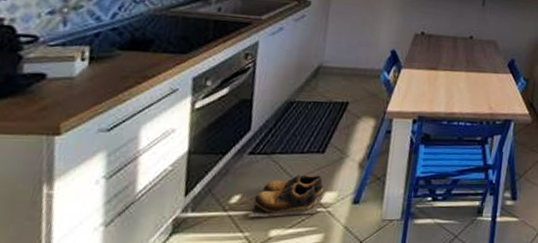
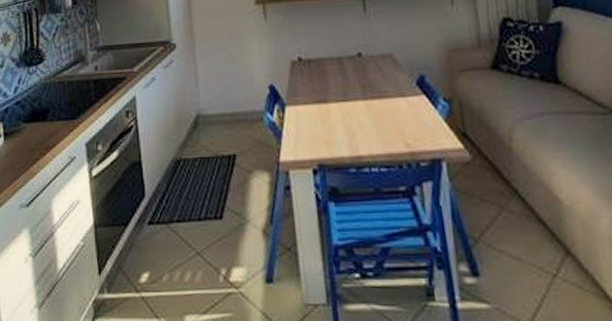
shoes: present [247,174,324,218] -> none [159,246,231,300]

